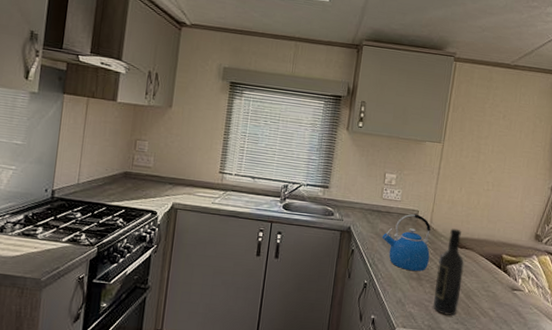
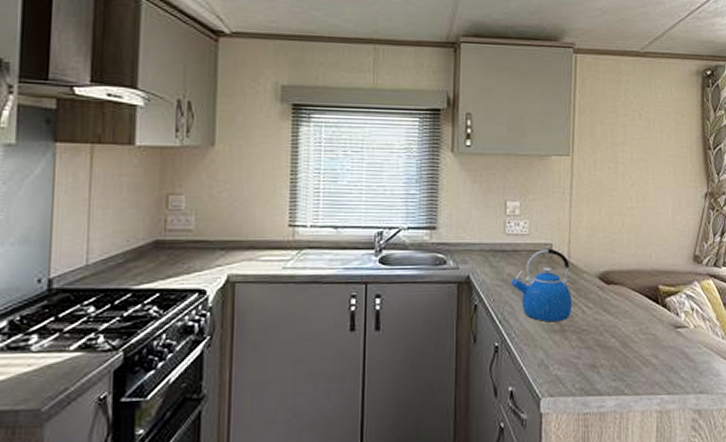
wine bottle: present [433,228,464,316] -> none [583,260,615,372]

